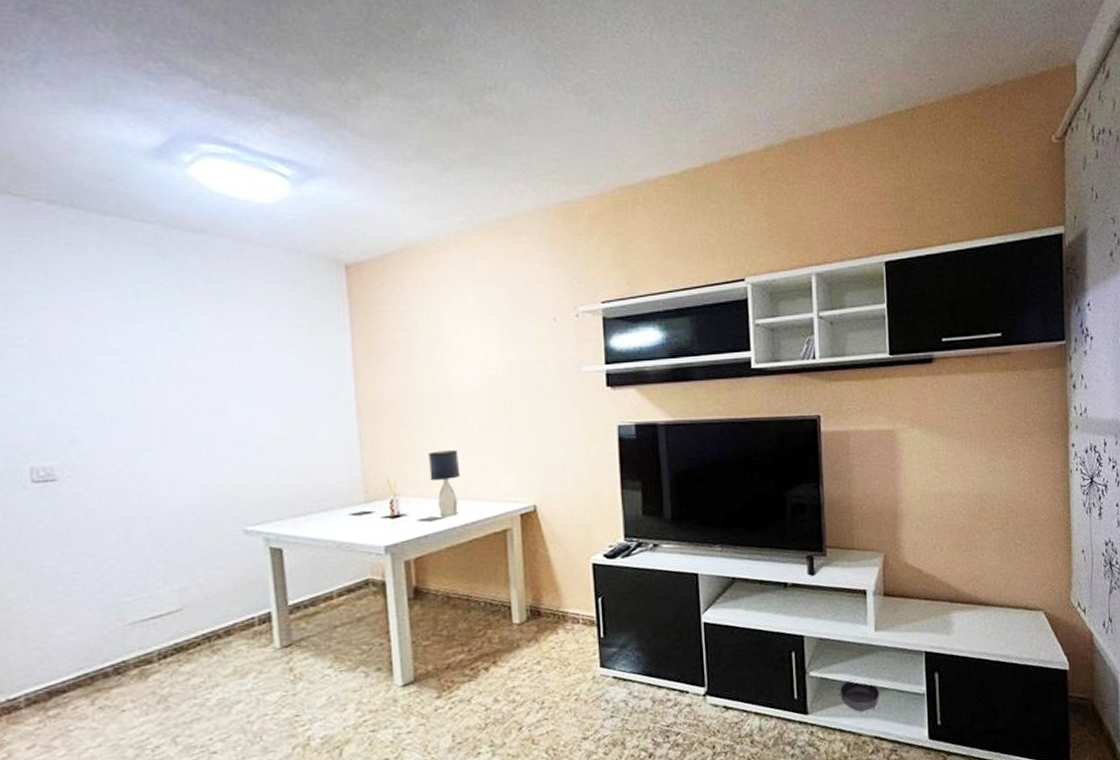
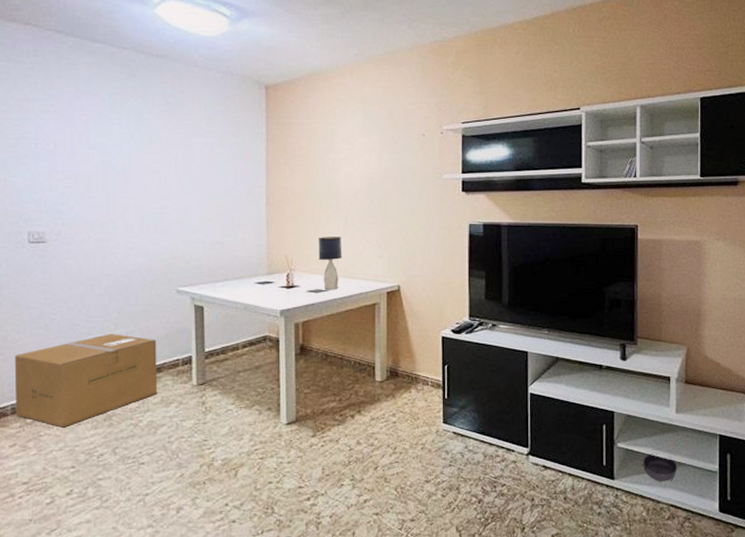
box: none [24,592,227,718] -> present [14,334,157,428]

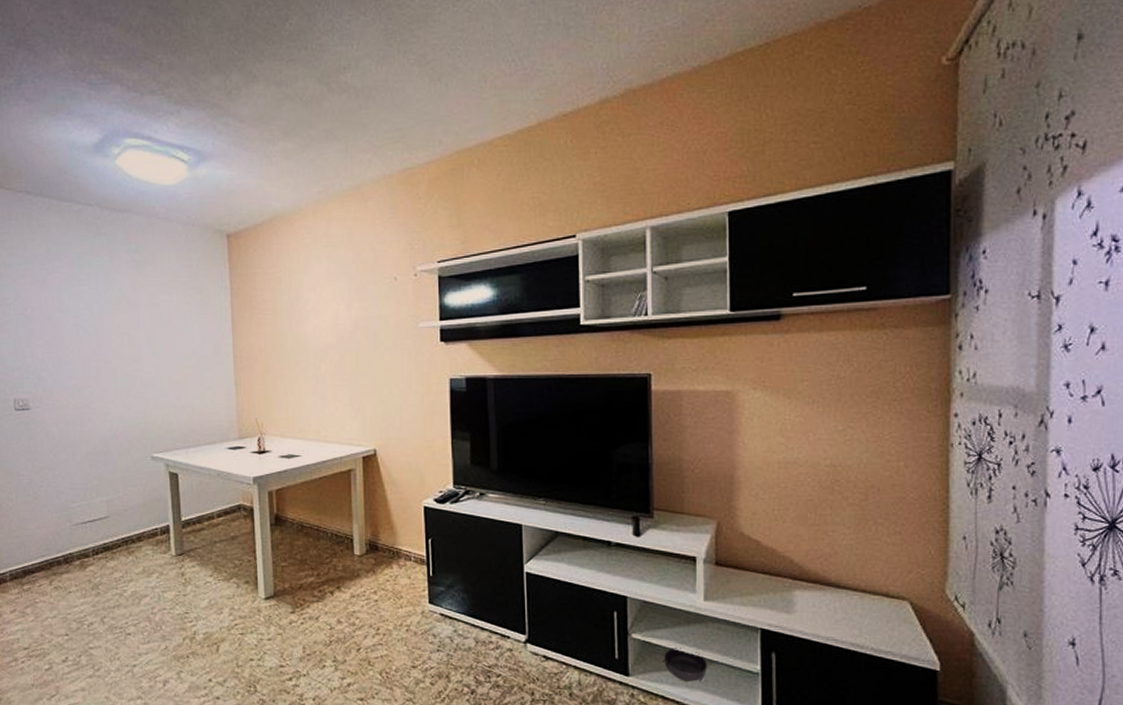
box: present [14,334,157,428] -> none [9,502,138,595]
table lamp: present [319,237,342,290] -> none [289,397,314,455]

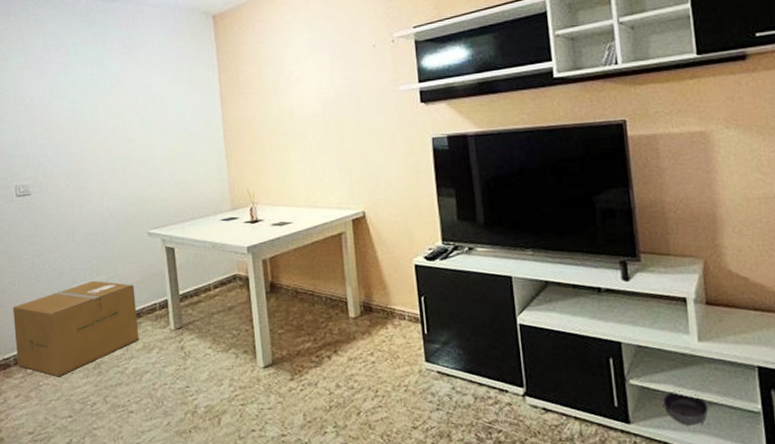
box: none [9,502,138,595] -> present [13,281,139,377]

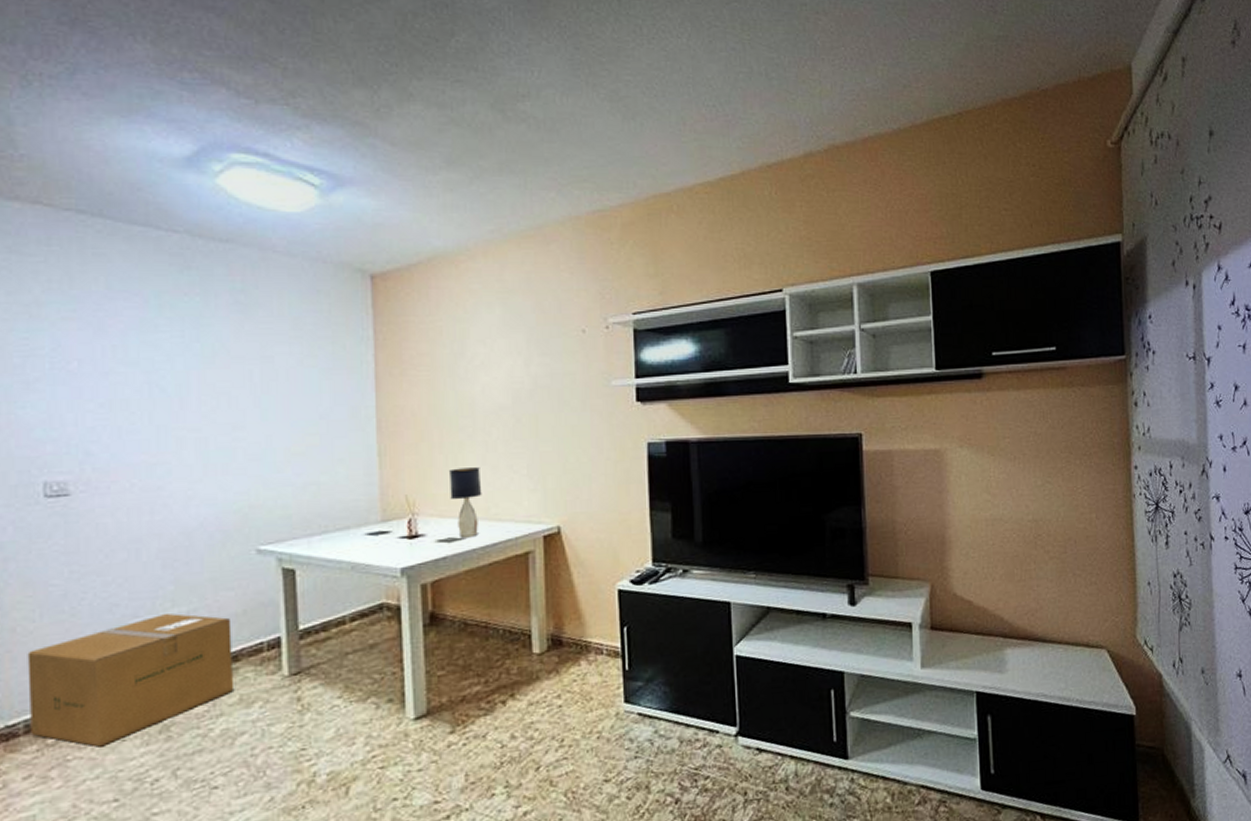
table lamp: none [278,164,303,222] -> present [450,467,482,538]
bowl: present [663,391,709,427] -> none [883,721,927,759]

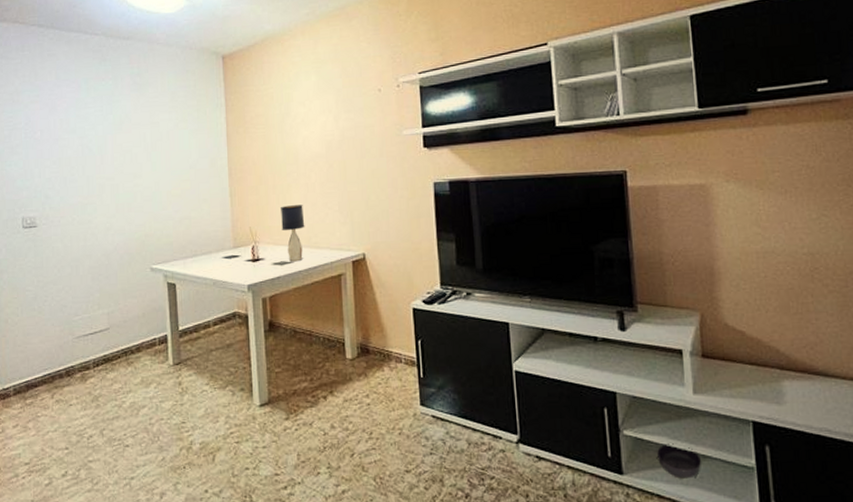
box: present [27,613,233,748] -> none [14,314,137,409]
bowl: none [883,721,927,759] -> present [657,443,702,480]

